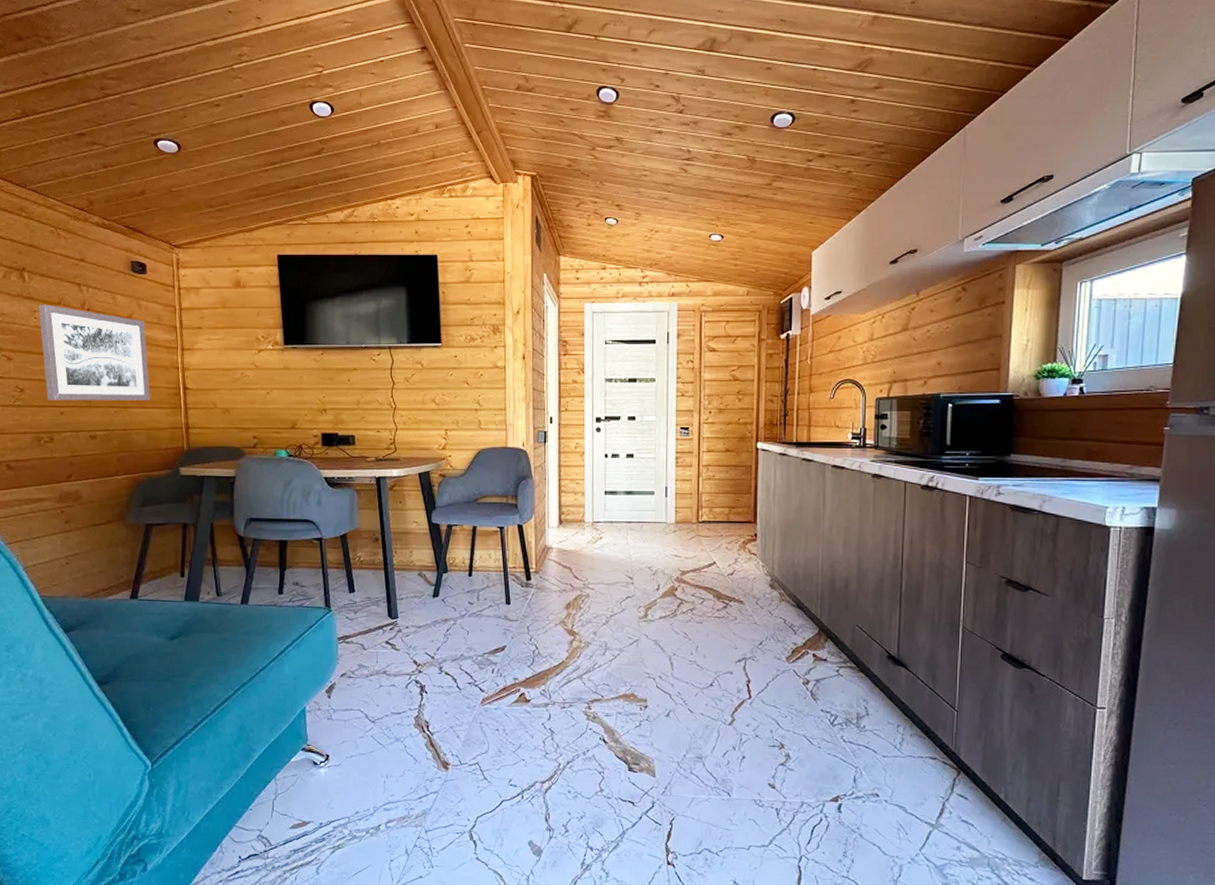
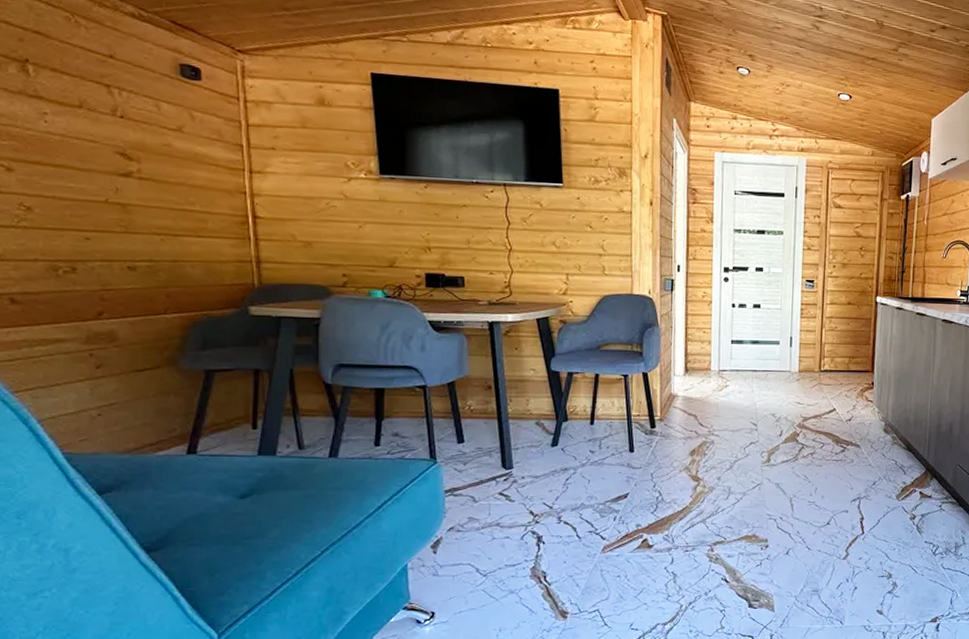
wall art: present [38,304,150,401] -> none [50,105,209,229]

